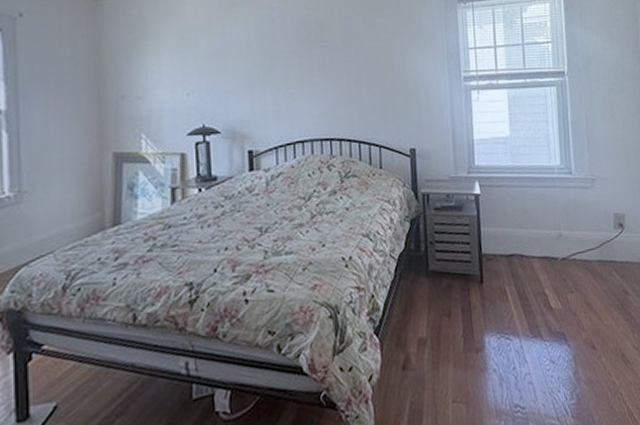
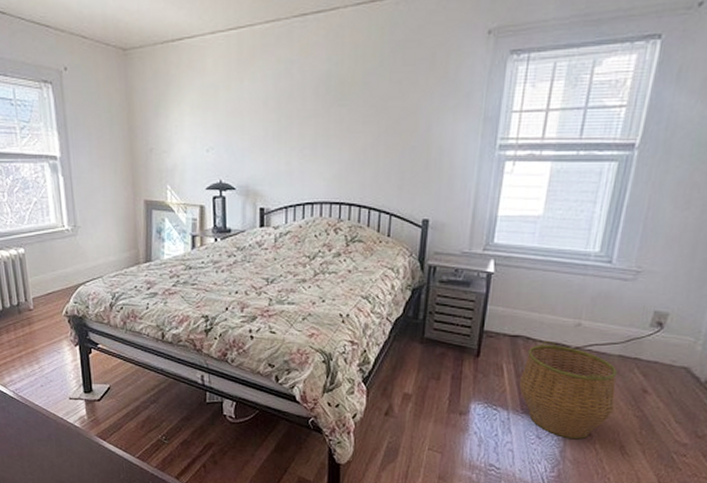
basket: none [523,255,608,357] -> present [520,340,618,440]

